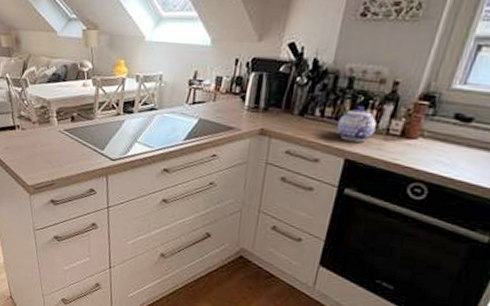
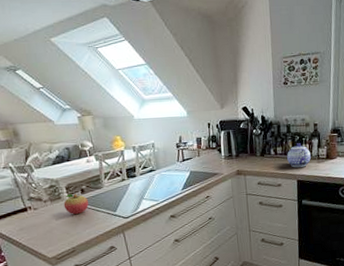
fruit: none [51,119,77,145] -> present [63,194,89,215]

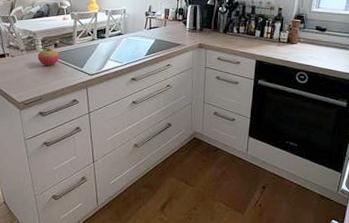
teapot: present [287,143,311,168] -> none [249,25,272,48]

